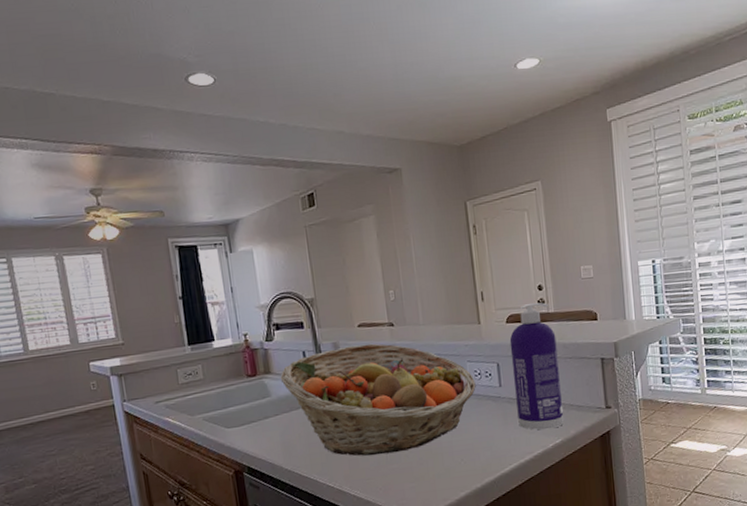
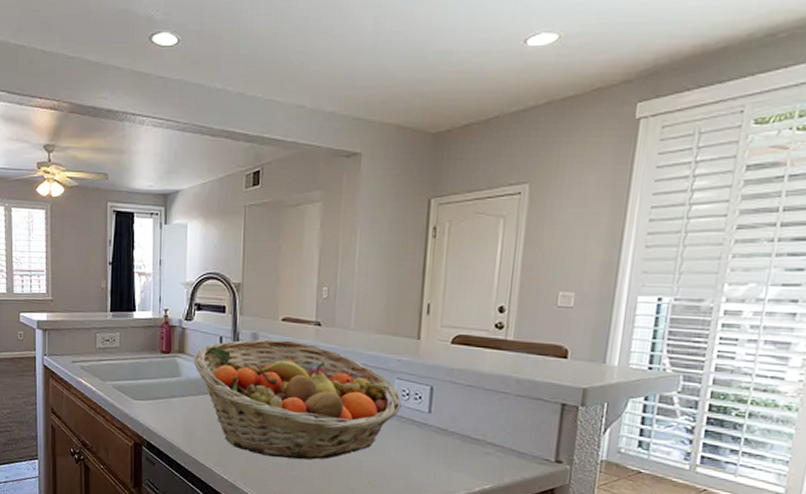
spray bottle: present [509,302,565,430] -> none [443,325,510,472]

